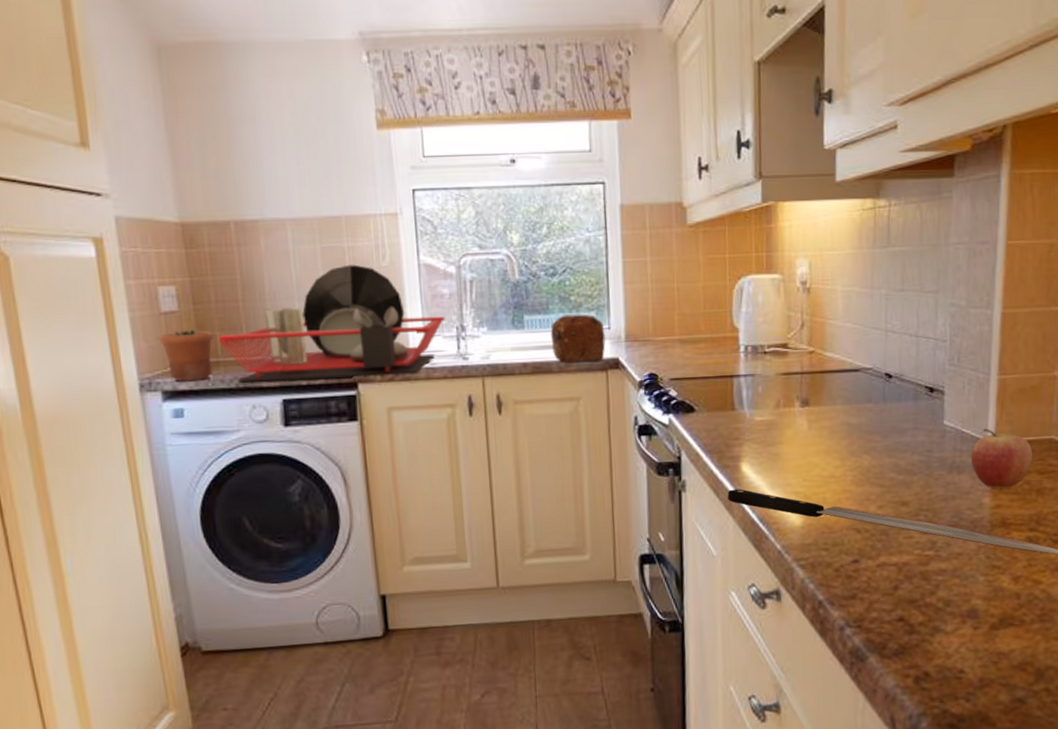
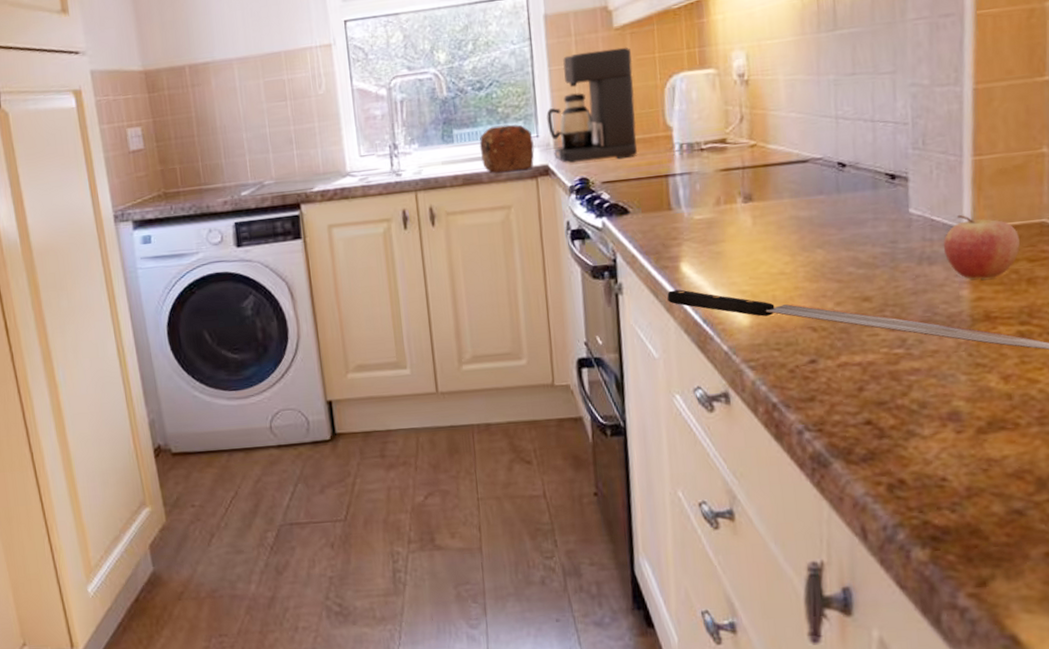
planter: present [159,329,213,381] -> none [128,164,174,211]
dish rack: present [218,264,446,384] -> none [178,94,379,211]
coffee maker: none [619,245,706,359] -> present [546,47,638,164]

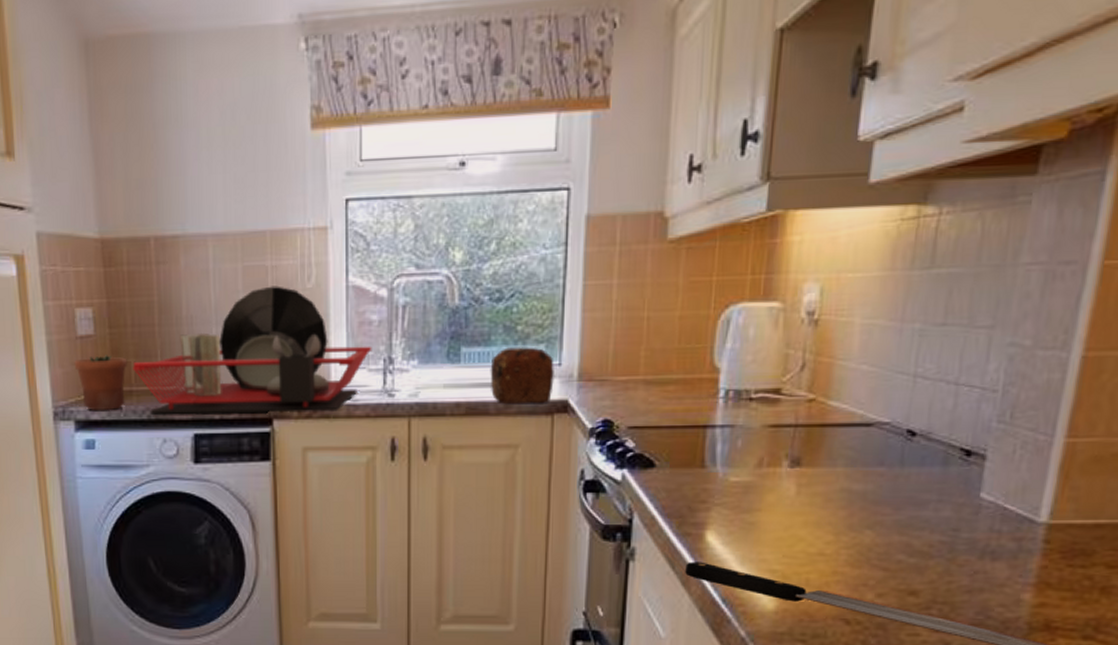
planter: none [128,164,174,211] -> present [74,355,128,410]
dish rack: none [178,94,379,211] -> present [133,286,372,416]
coffee maker: present [546,47,638,164] -> none [573,265,685,401]
fruit: present [943,214,1020,279] -> none [1011,505,1102,581]

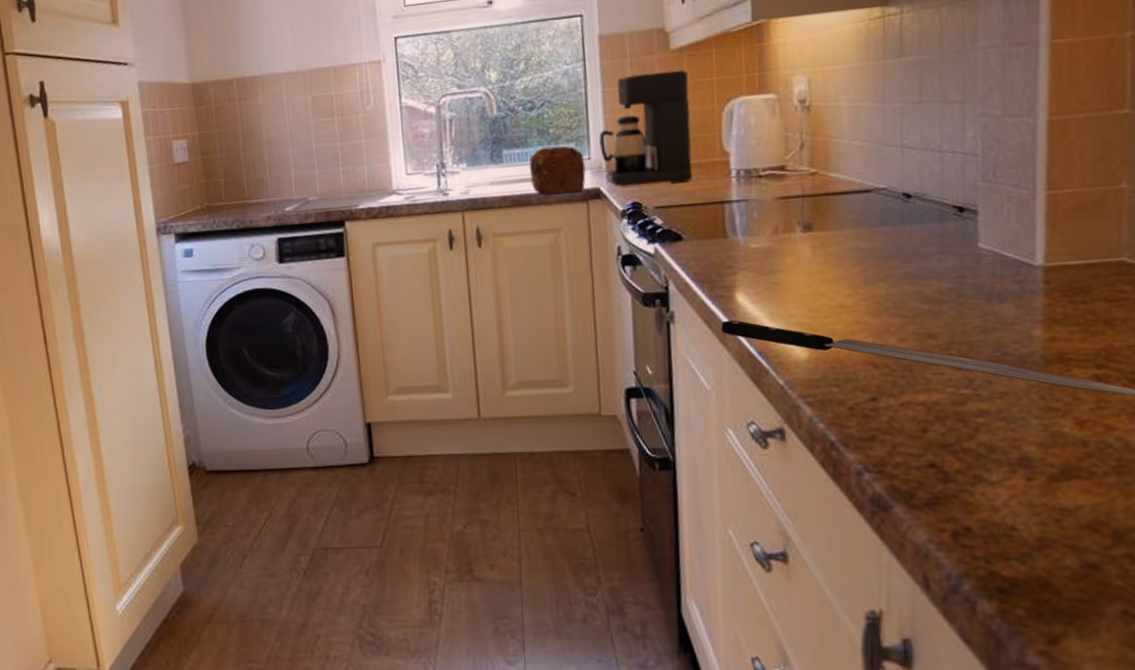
planter: present [74,355,128,410] -> none [173,177,218,224]
dish rack: present [133,286,372,416] -> none [222,110,426,225]
coffee maker: none [573,265,685,401] -> present [599,69,693,188]

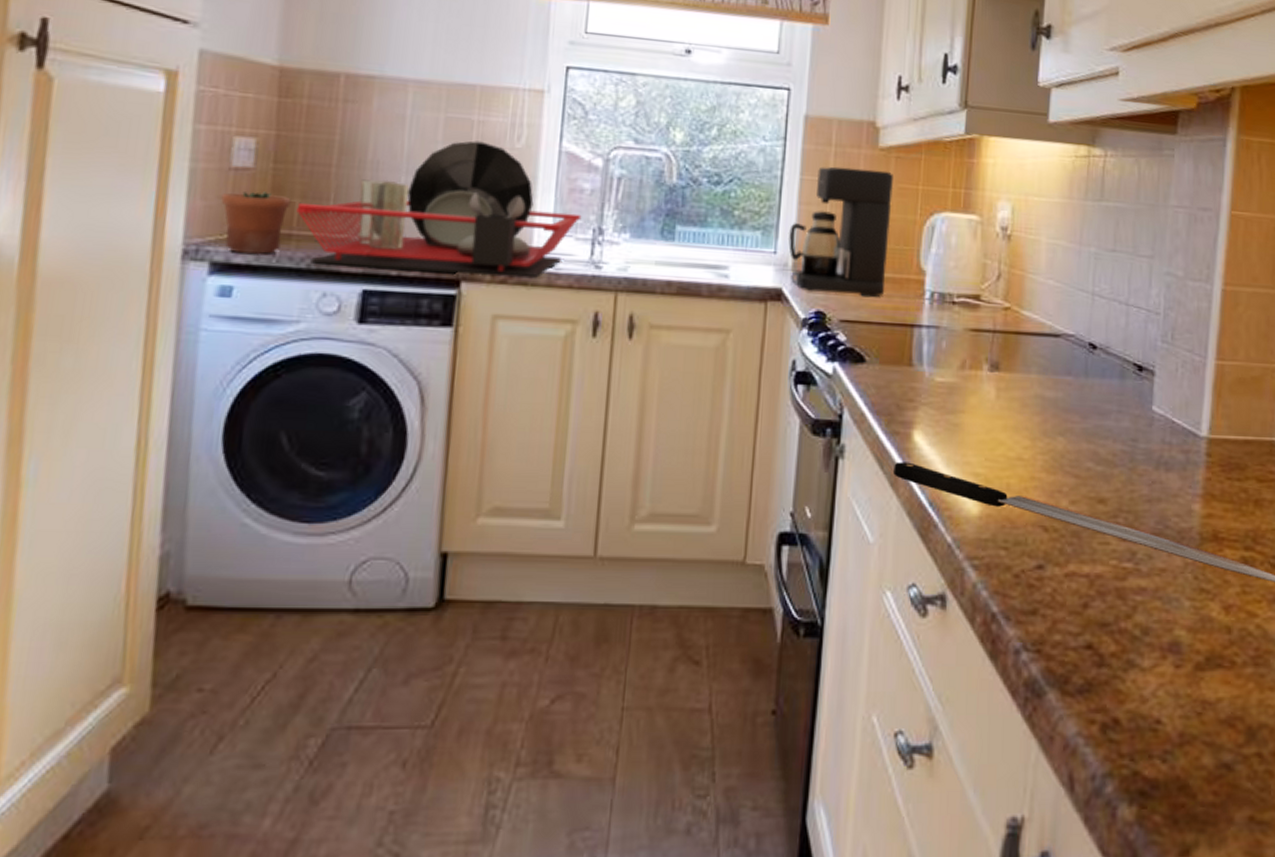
planter: none [173,177,218,224] -> present [221,192,291,254]
dish rack: none [222,110,426,225] -> present [296,140,582,279]
bread loaf: present [529,146,587,196] -> none [704,230,770,292]

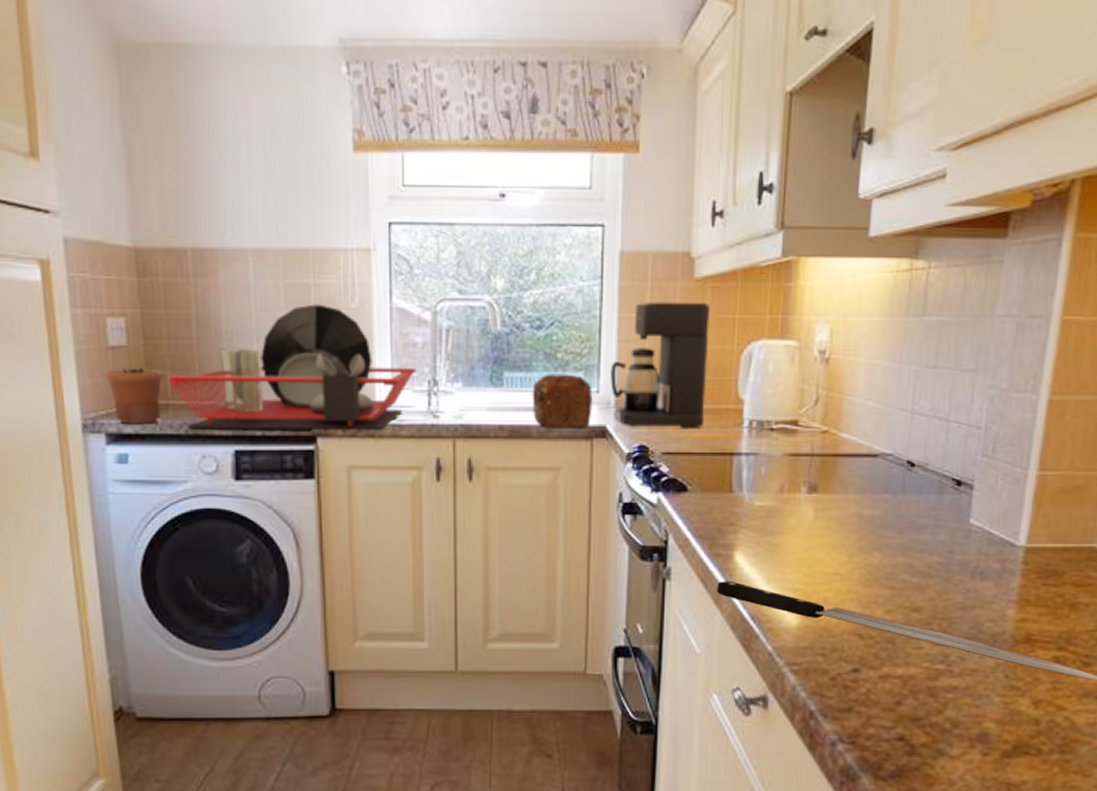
bread loaf: none [704,230,770,292] -> present [532,374,594,430]

